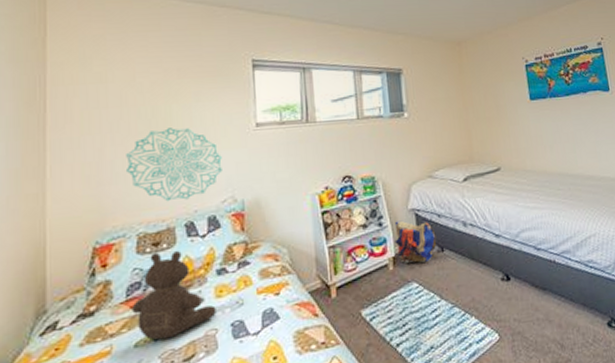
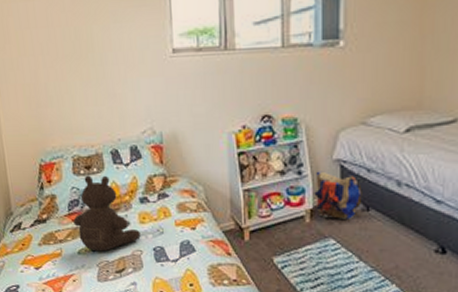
wall decoration: present [126,128,222,202] -> none [57,51,142,128]

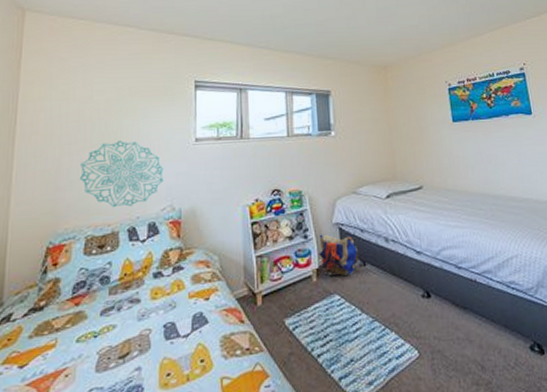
wall decoration: none [57,51,142,128] -> present [80,141,163,208]
teddy bear: present [73,175,141,252] -> none [76,254,151,337]

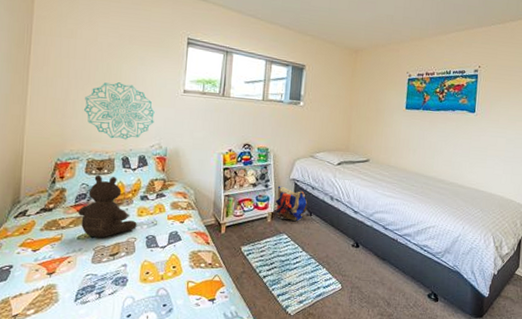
teddy bear: none [76,254,151,337] -> present [78,175,137,238]

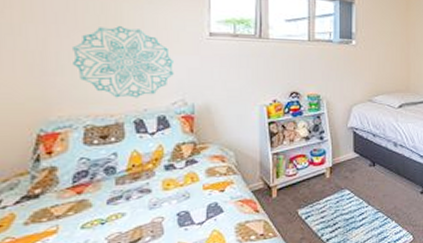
teddy bear: present [78,175,137,238] -> none [78,145,163,224]
backpack: present [275,186,308,221] -> none [333,136,370,174]

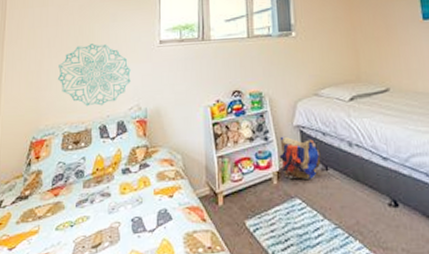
backpack: none [333,136,370,174] -> present [279,136,321,179]

